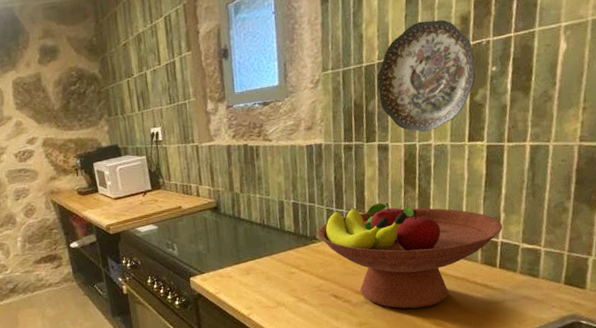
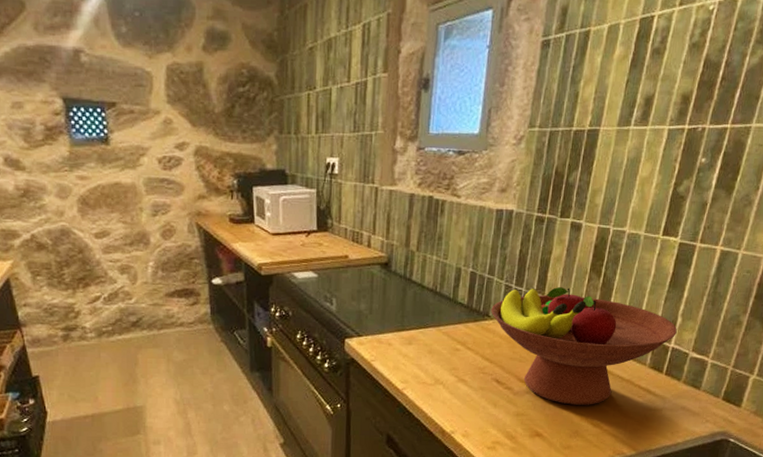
decorative plate: present [377,19,476,132] -> none [582,91,688,217]

